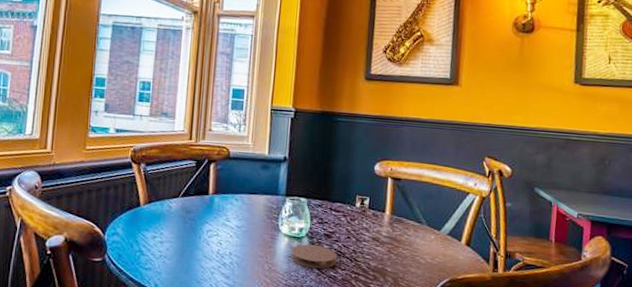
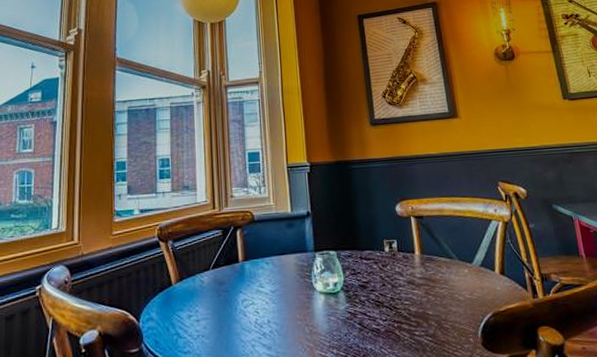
coaster: present [290,244,337,269] -> none [329,298,376,324]

